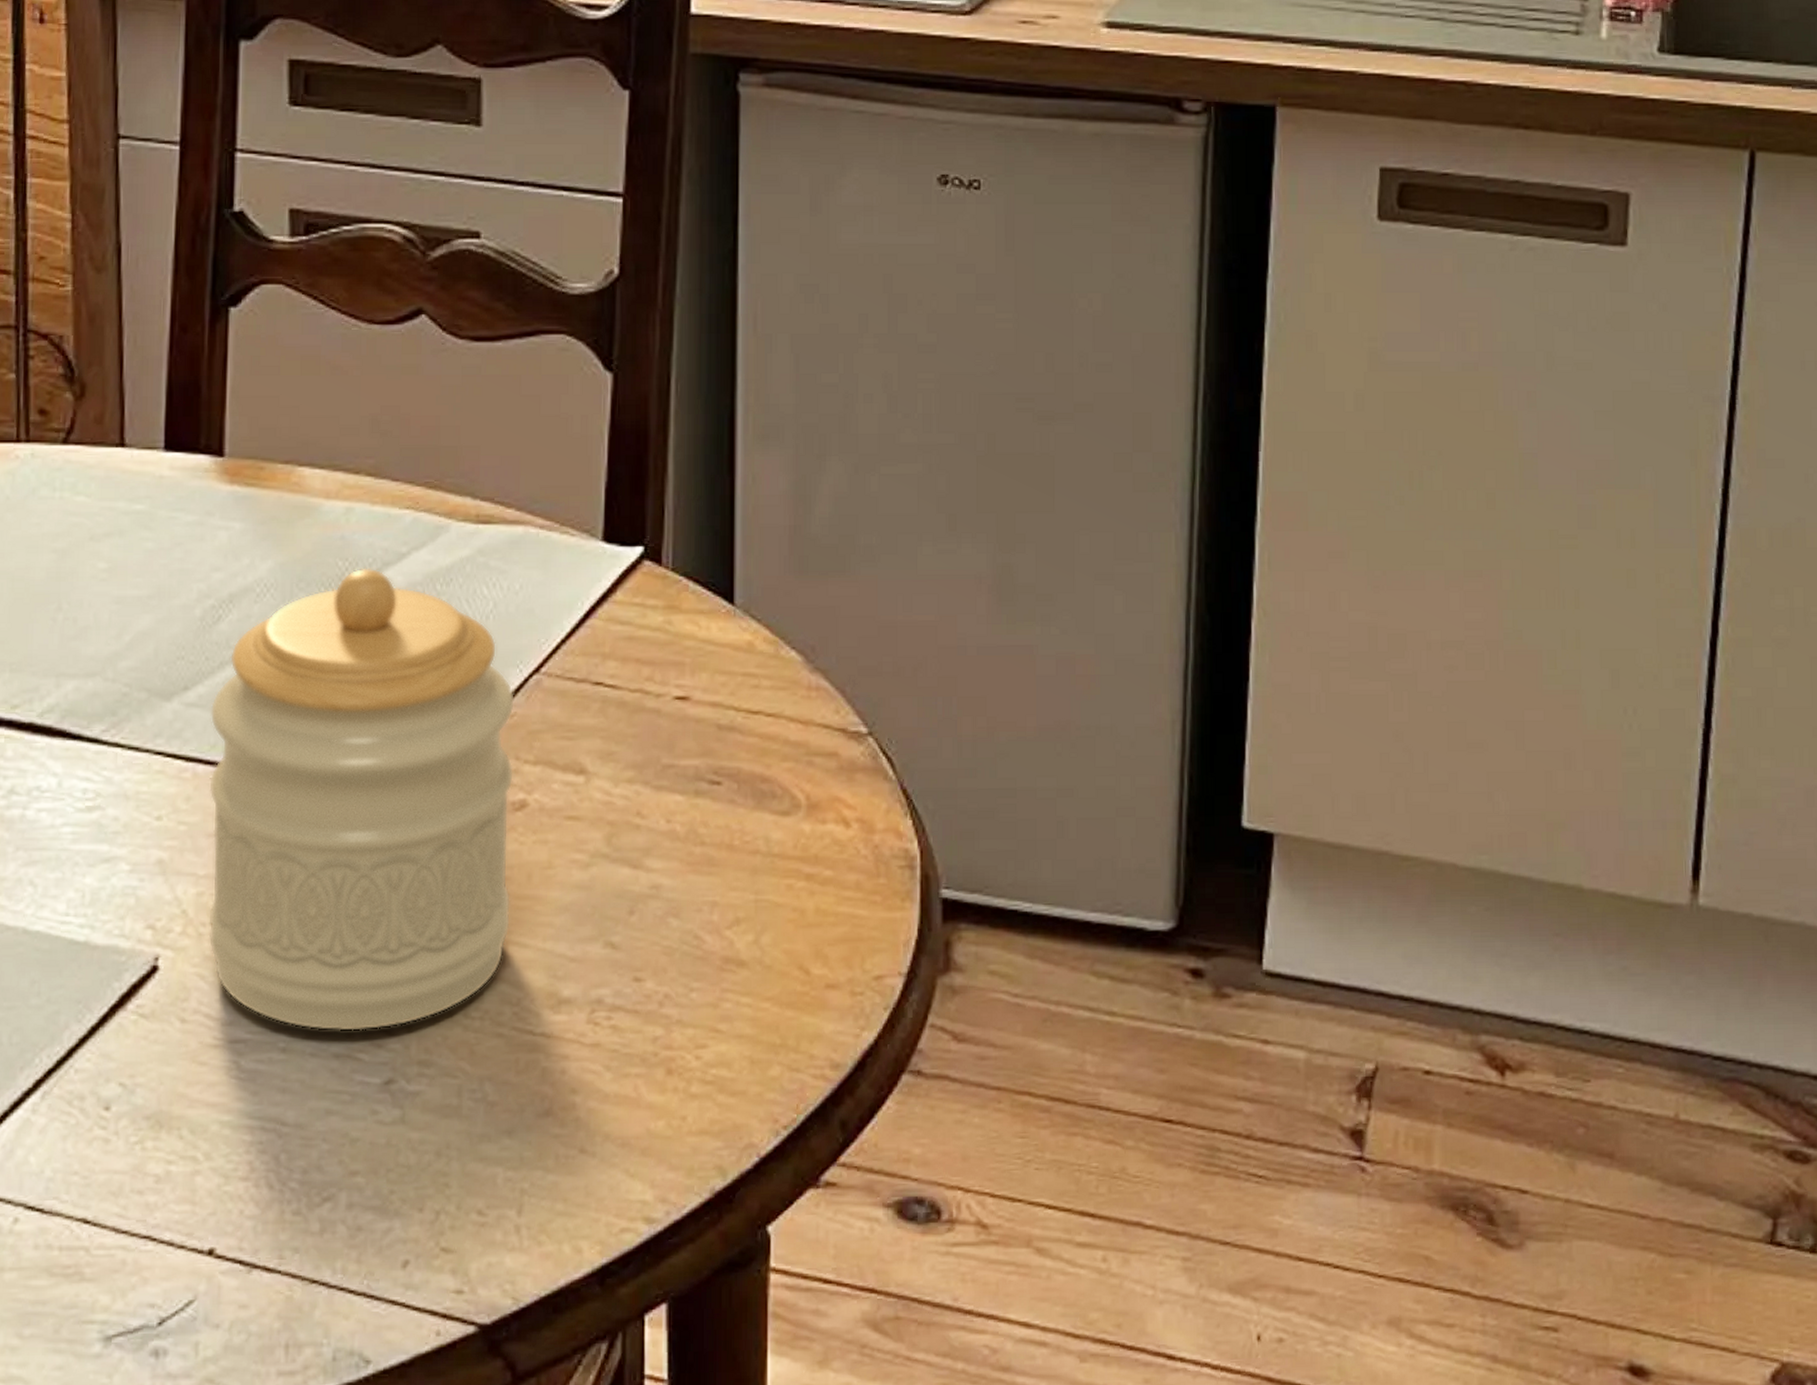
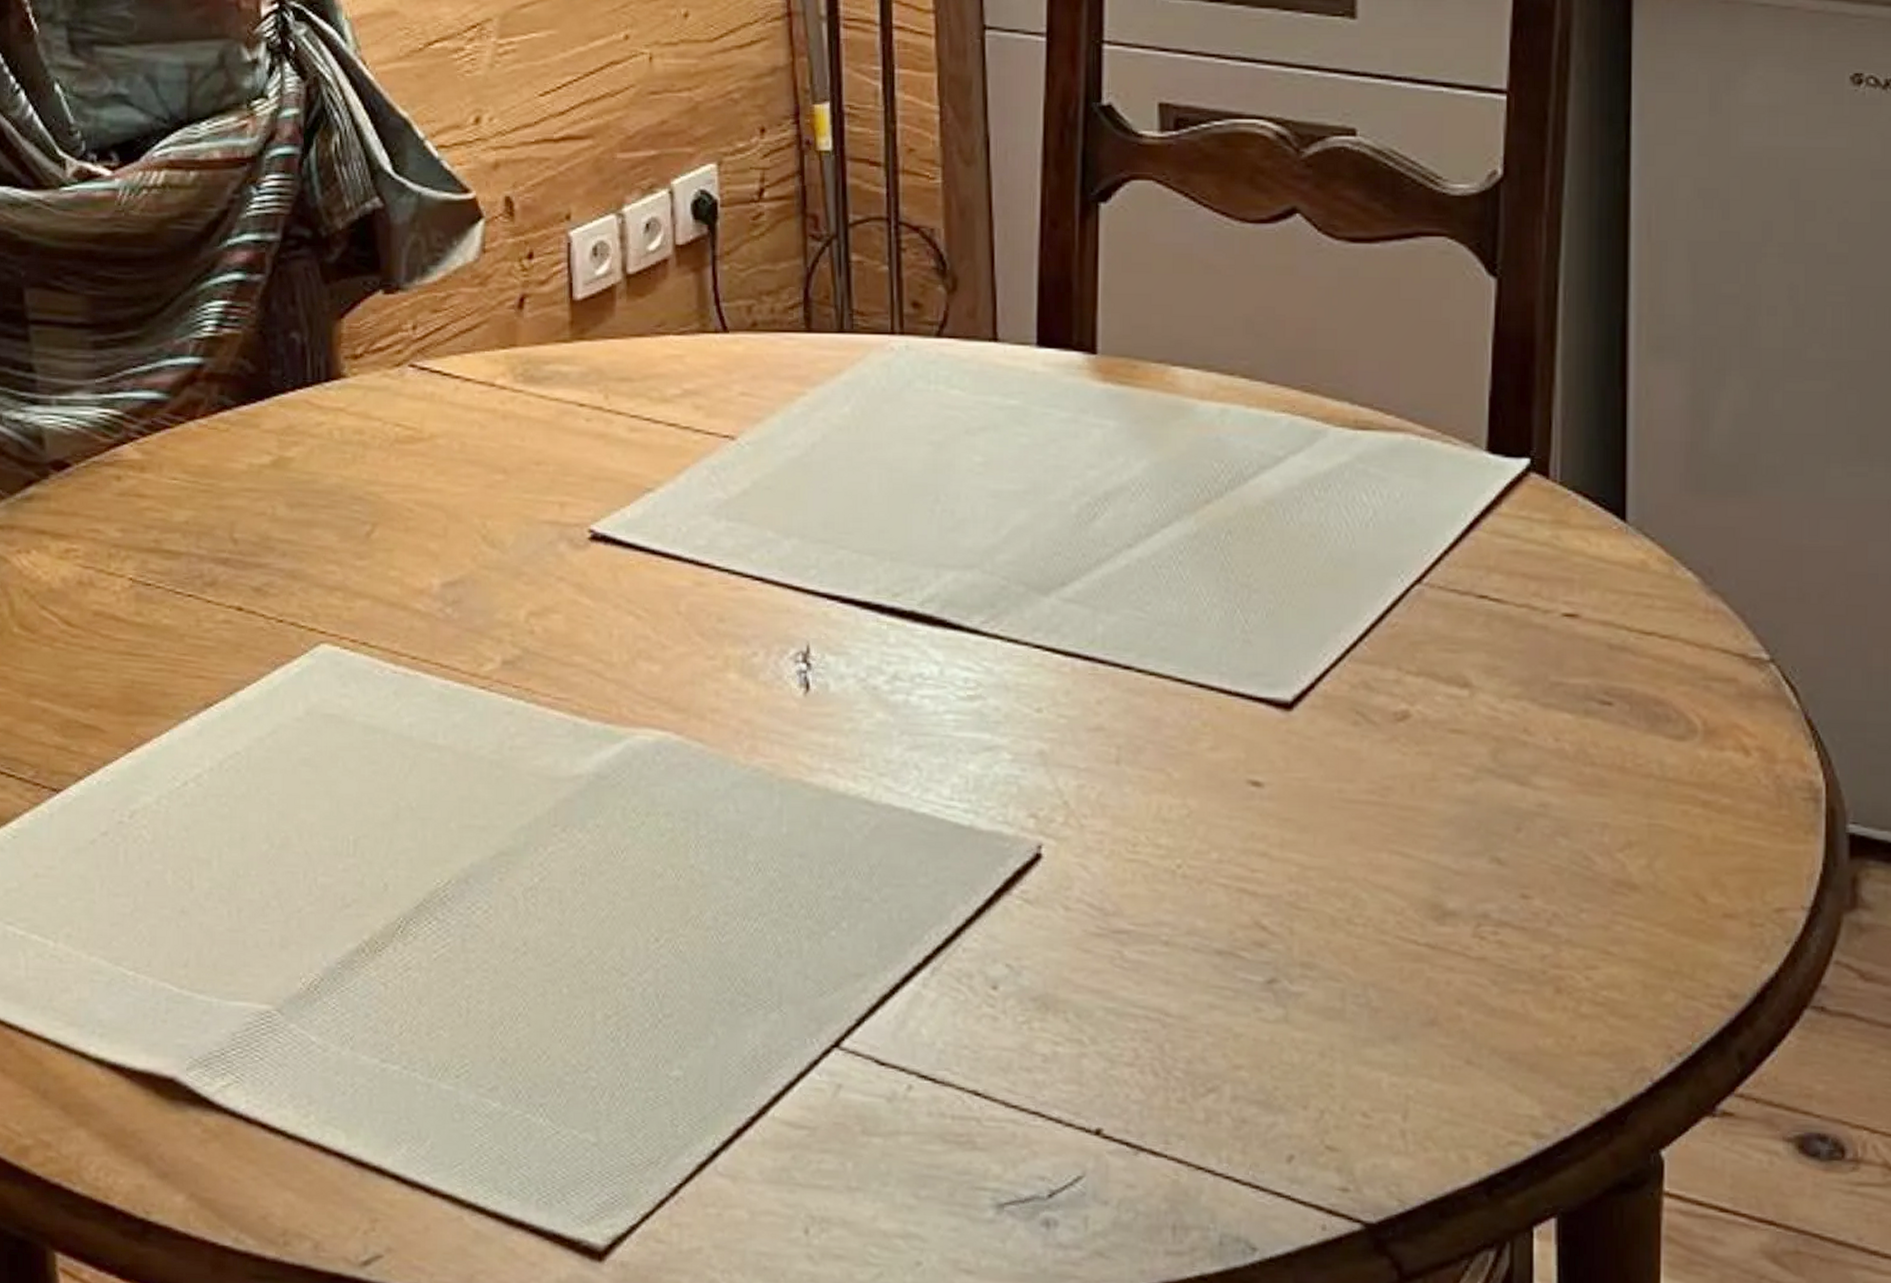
jar: present [208,568,516,1031] -> none [1087,470,1397,930]

